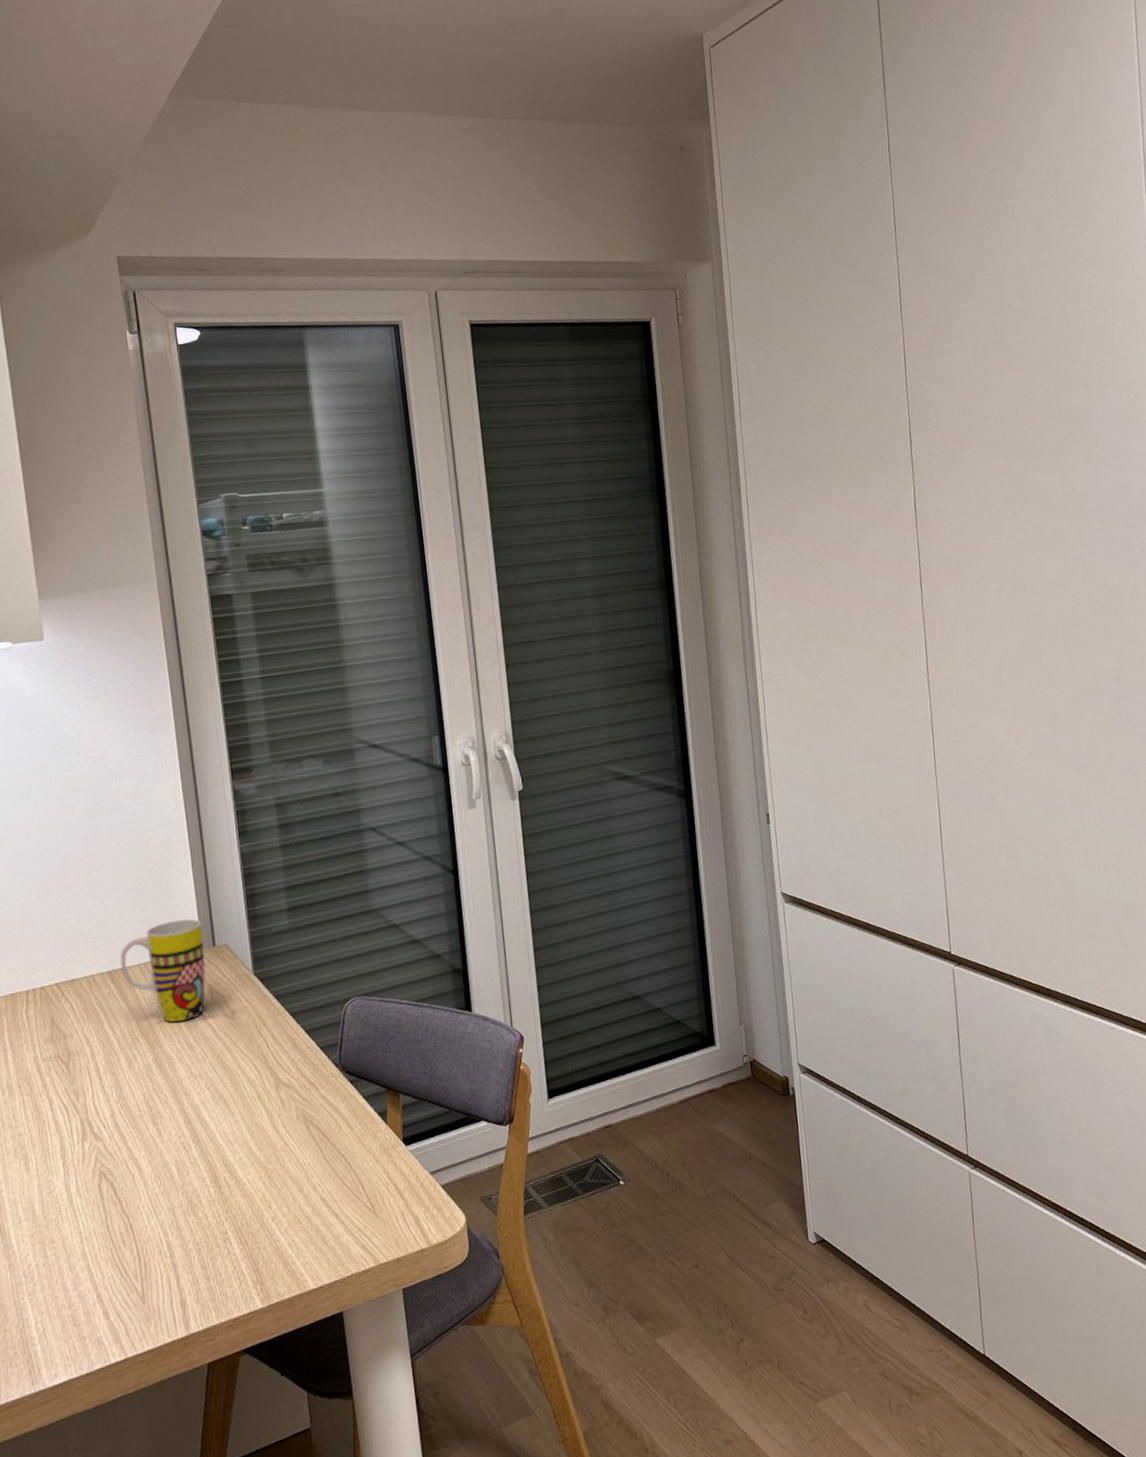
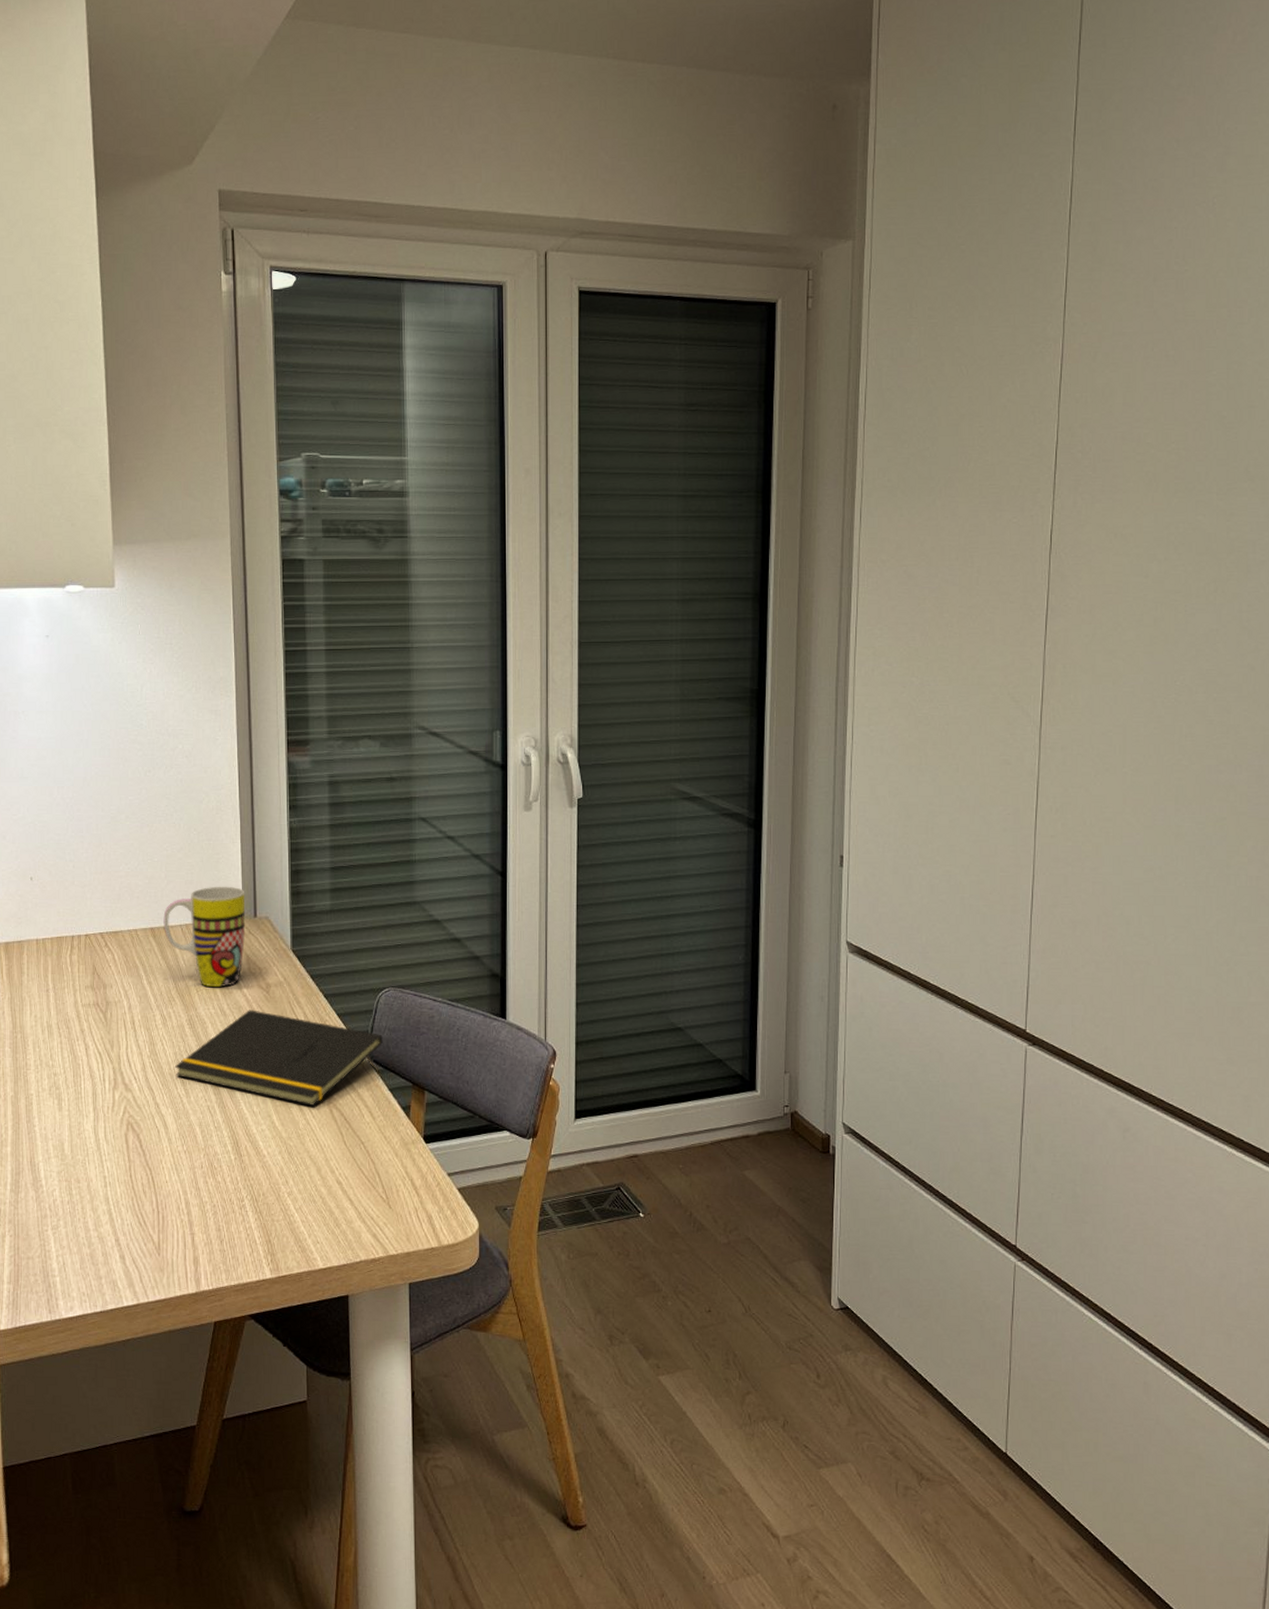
notepad: none [144,1038,353,1126] -> present [174,1010,383,1106]

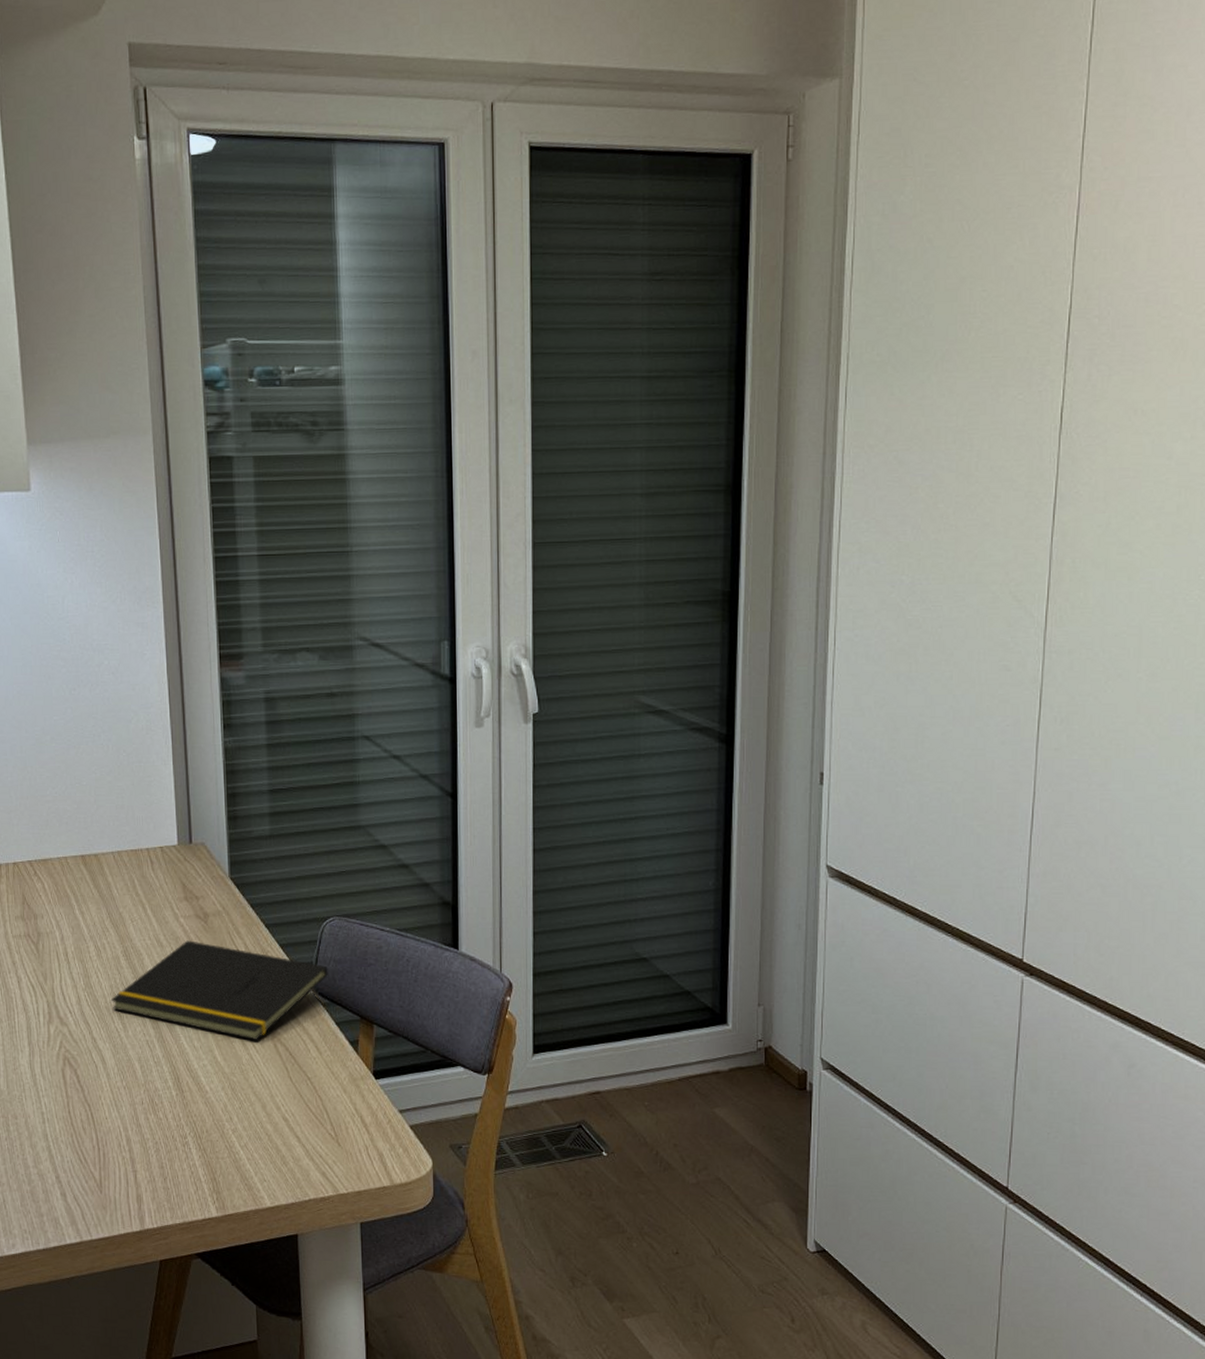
mug: present [163,886,246,987] -> none [94,810,180,917]

